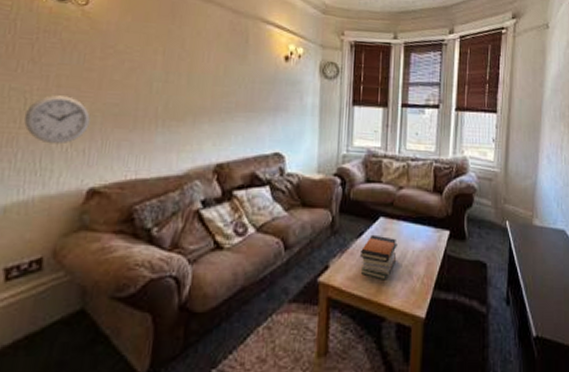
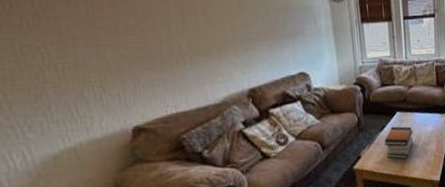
wall clock: present [24,95,90,145] -> none [46,46,117,93]

